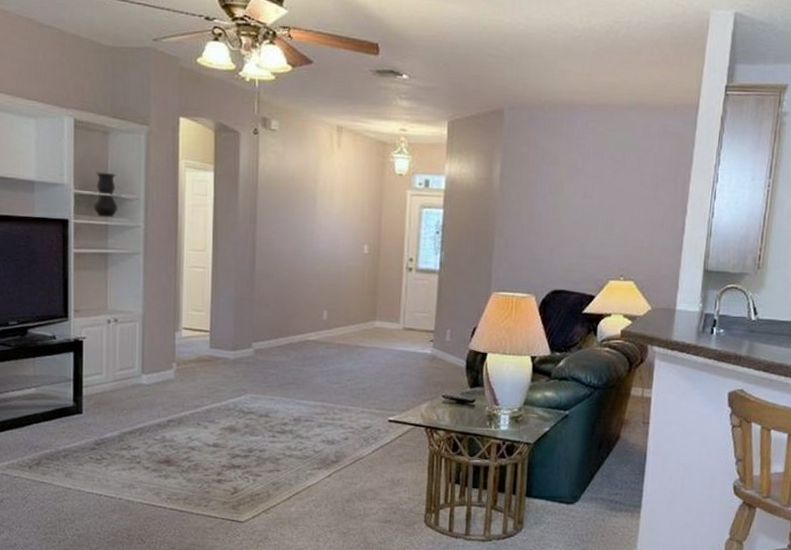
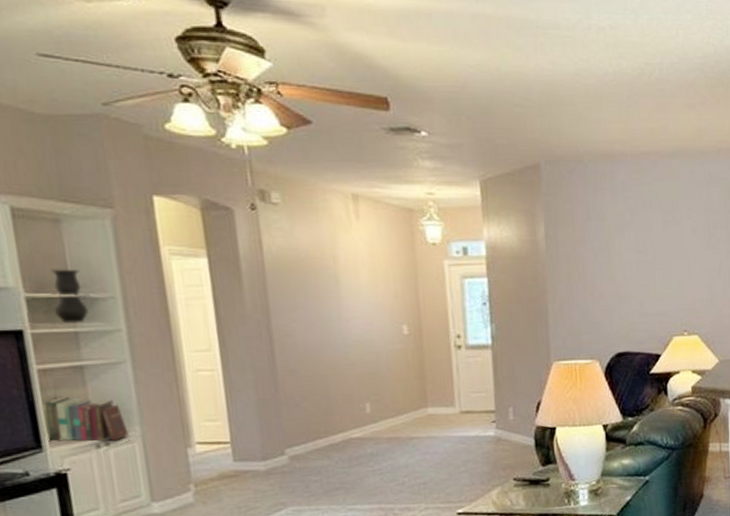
books: none [71,276,133,318] -> present [41,396,129,442]

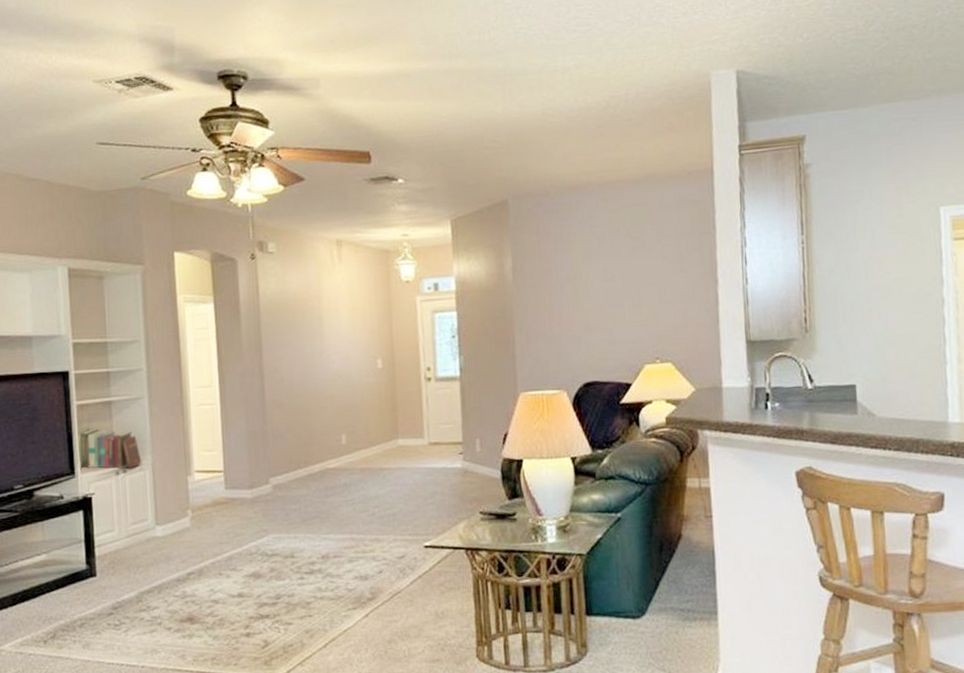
vase: present [50,269,89,323] -> none [92,317,119,364]

